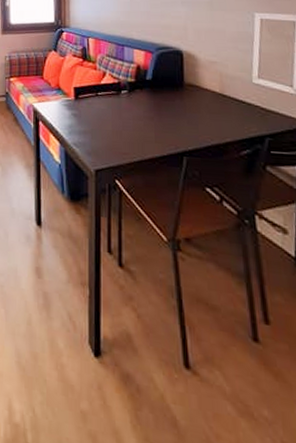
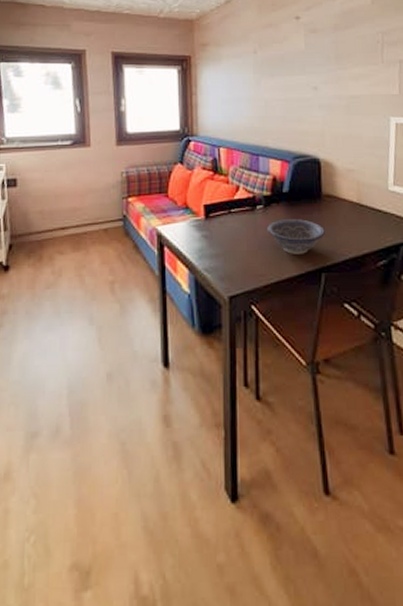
decorative bowl: none [131,104,187,137] -> present [267,219,325,254]

